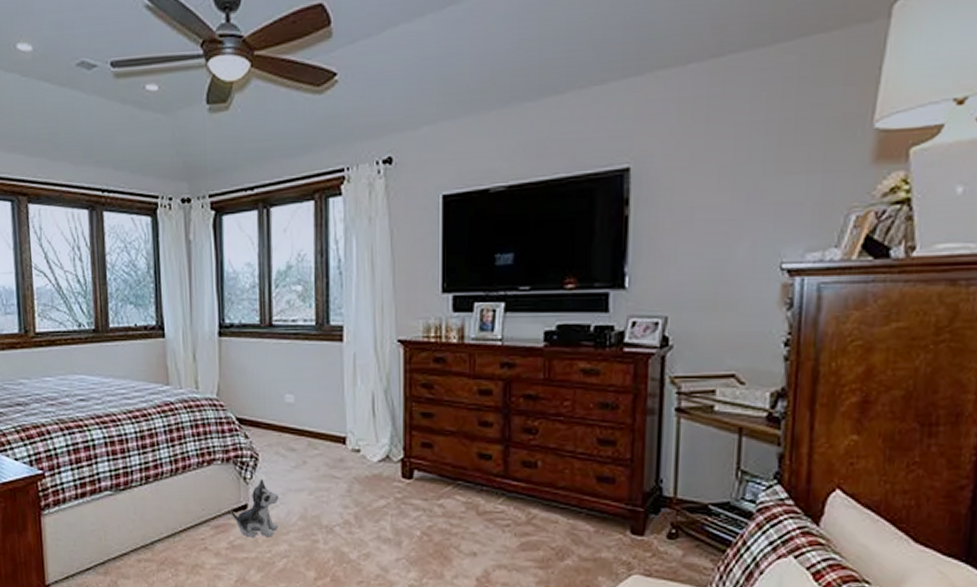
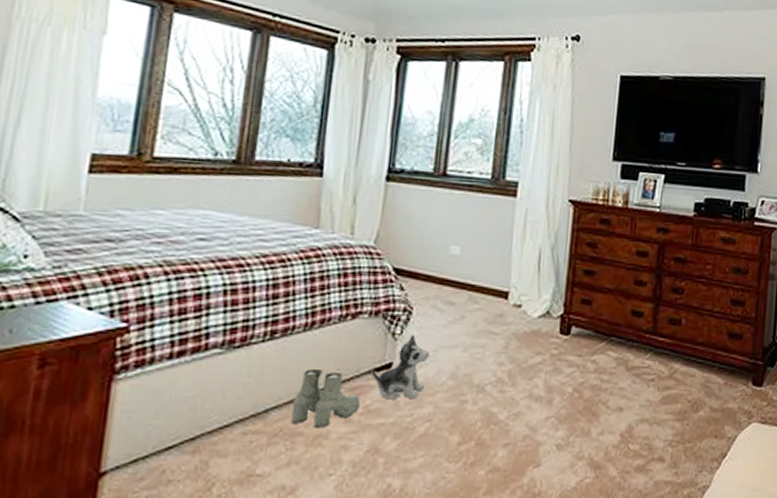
boots: none [172,509,225,559] -> present [291,370,360,428]

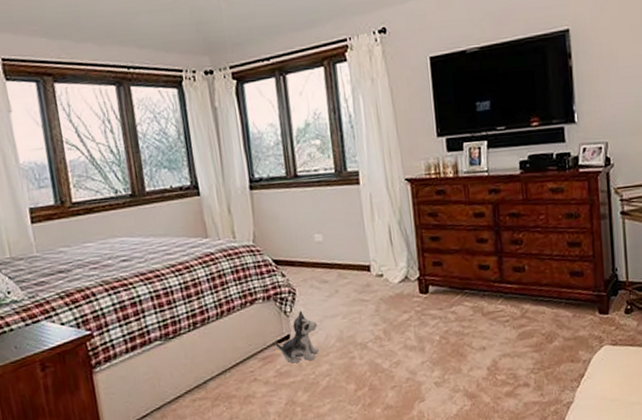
boots: present [291,370,360,428] -> none [222,347,273,391]

